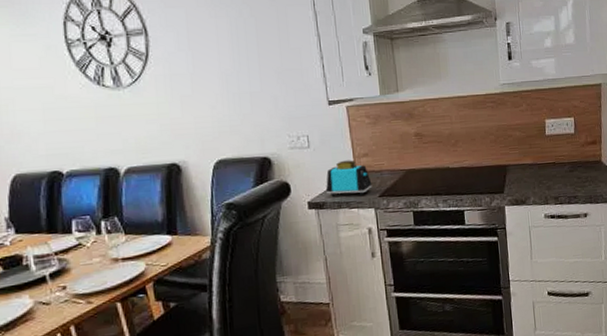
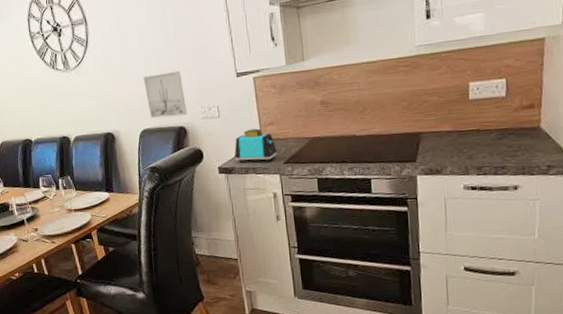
wall art: none [218,95,272,148] -> present [143,70,187,119]

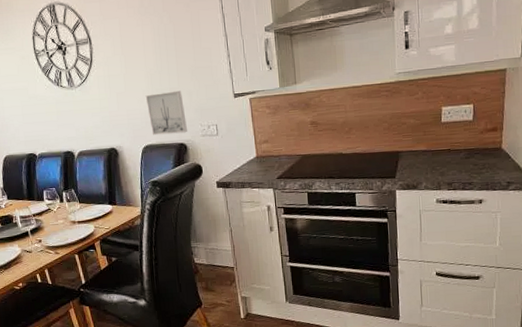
toaster: present [234,128,278,163] -> none [231,146,271,178]

